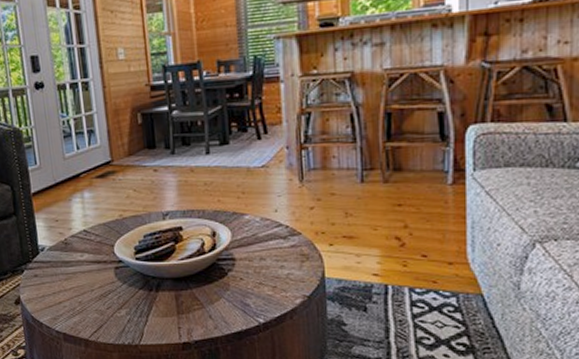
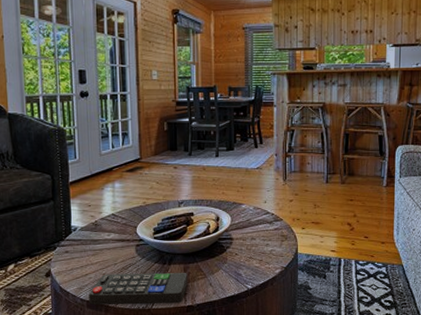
remote control: none [64,301,181,339] -> present [88,272,188,305]

